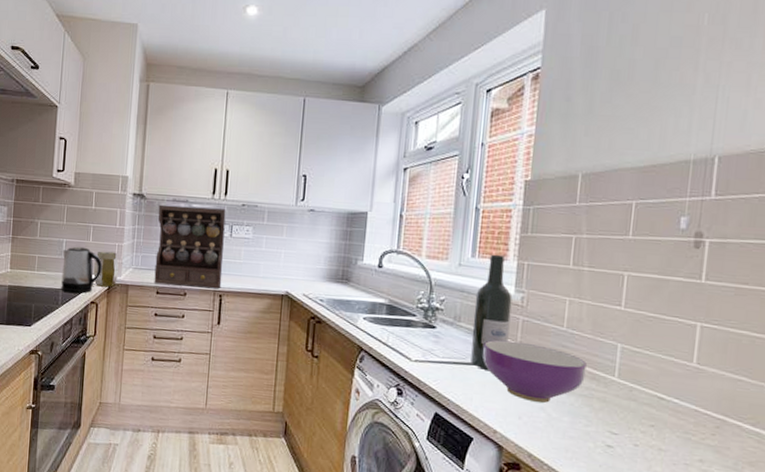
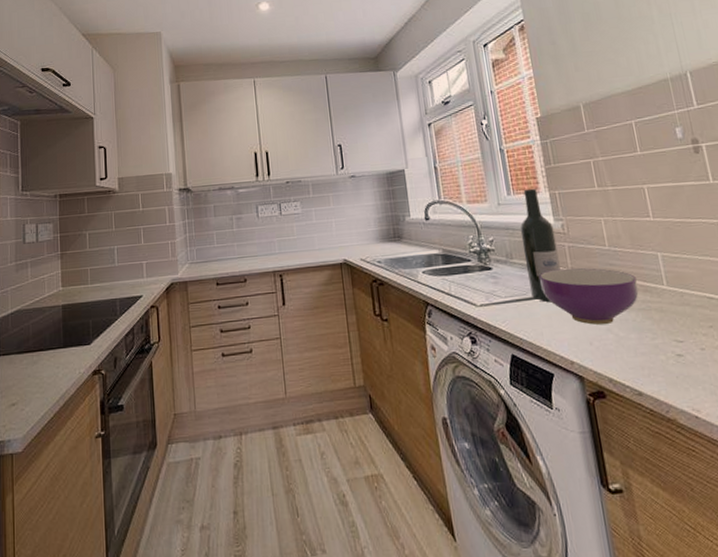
kettle: present [61,246,103,293] -> none [115,250,158,301]
jar: present [94,251,119,288] -> none [149,250,176,289]
spice rack: present [154,204,226,289] -> none [205,189,280,275]

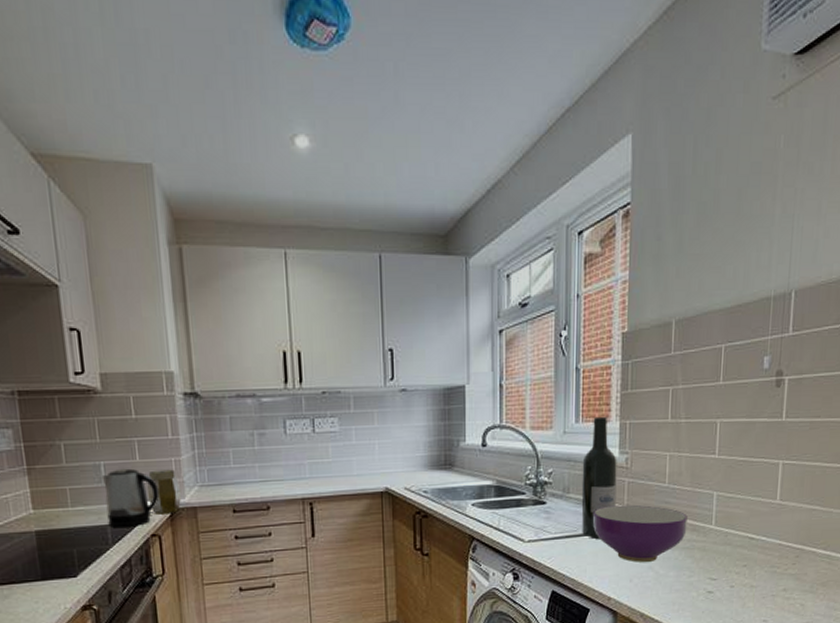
kettle: none [115,250,158,301] -> present [101,468,160,528]
jar: none [149,250,176,289] -> present [147,469,182,515]

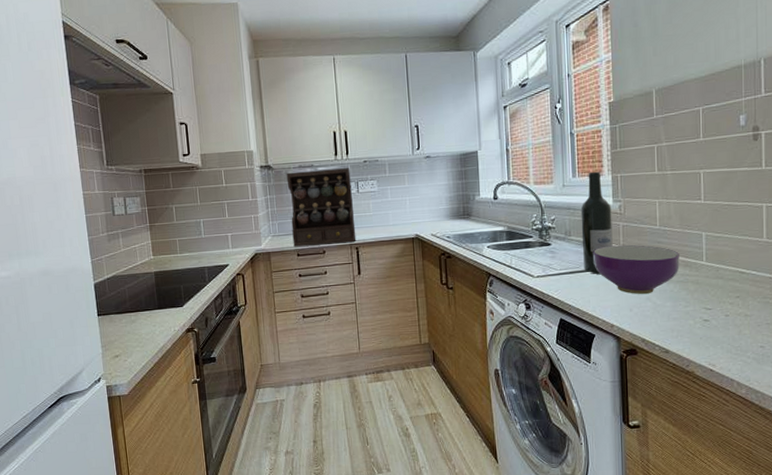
kettle: present [101,468,160,528] -> none [201,223,243,269]
jar: present [147,469,182,515] -> none [234,224,259,258]
spice rack: none [219,400,310,500] -> present [286,168,356,247]

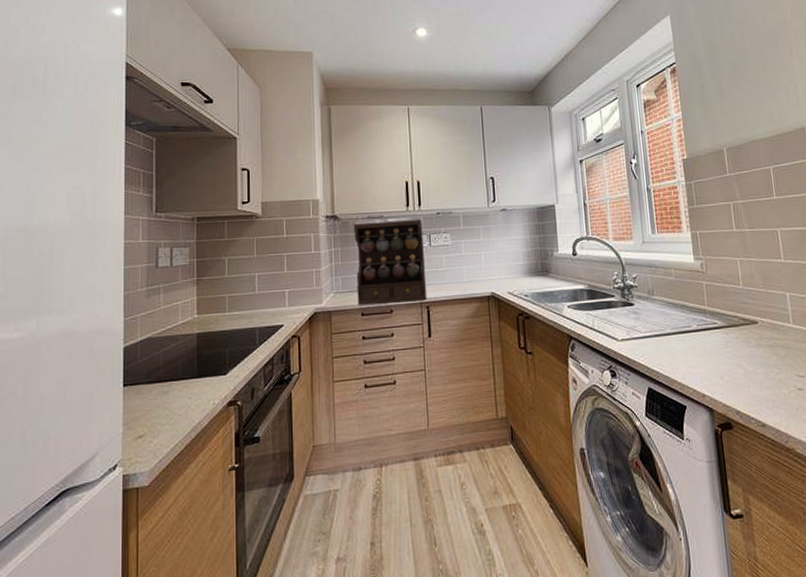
wine bottle: present [580,171,613,274] -> none [662,228,698,337]
bowl: present [592,244,680,294] -> none [677,305,767,360]

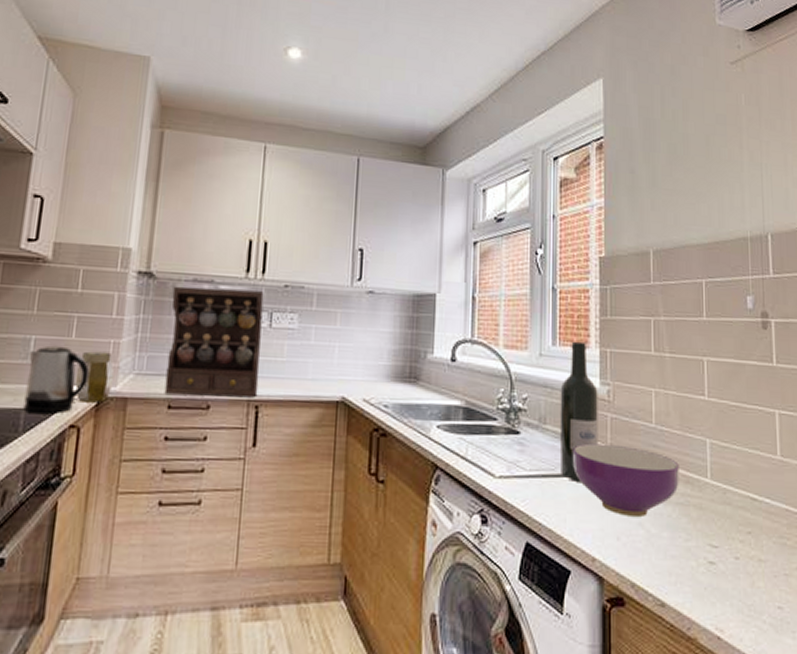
kettle: none [255,278,301,330] -> present [23,345,90,414]
jar: none [292,279,320,318] -> present [75,351,115,403]
wine bottle: none [662,228,698,337] -> present [559,341,598,482]
bowl: none [677,305,767,360] -> present [572,443,679,516]

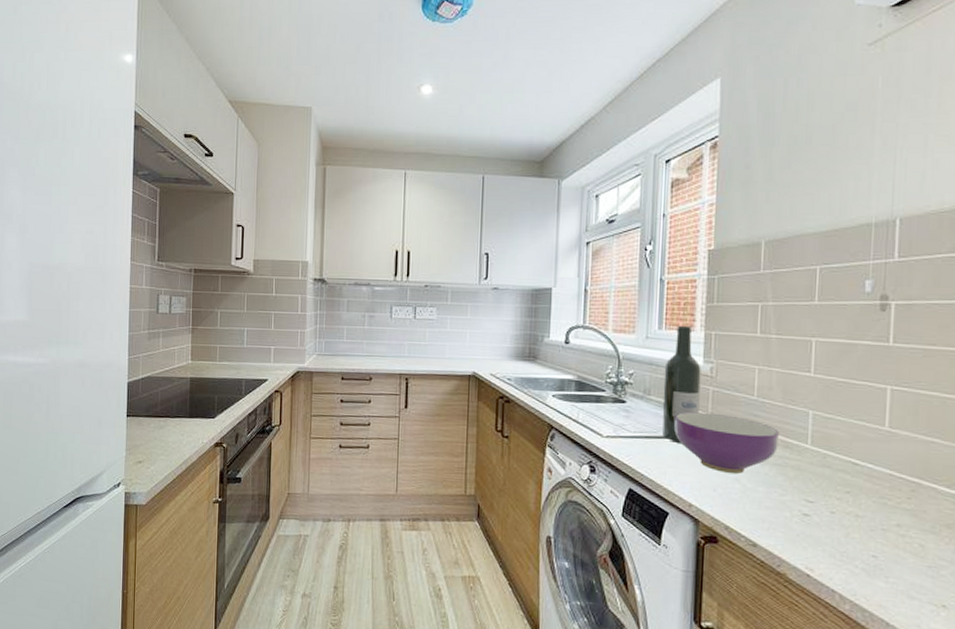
kettle: present [23,345,90,414] -> none [244,334,286,382]
jar: present [75,351,115,403] -> none [277,338,303,375]
spice rack: present [164,286,264,398] -> none [338,289,409,372]

